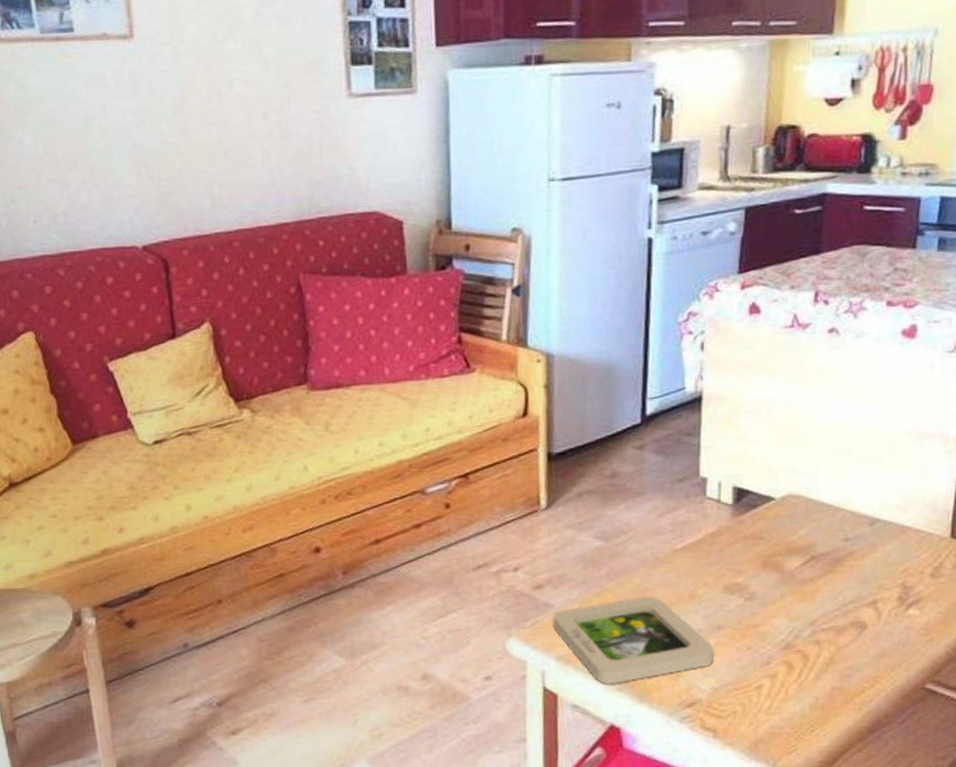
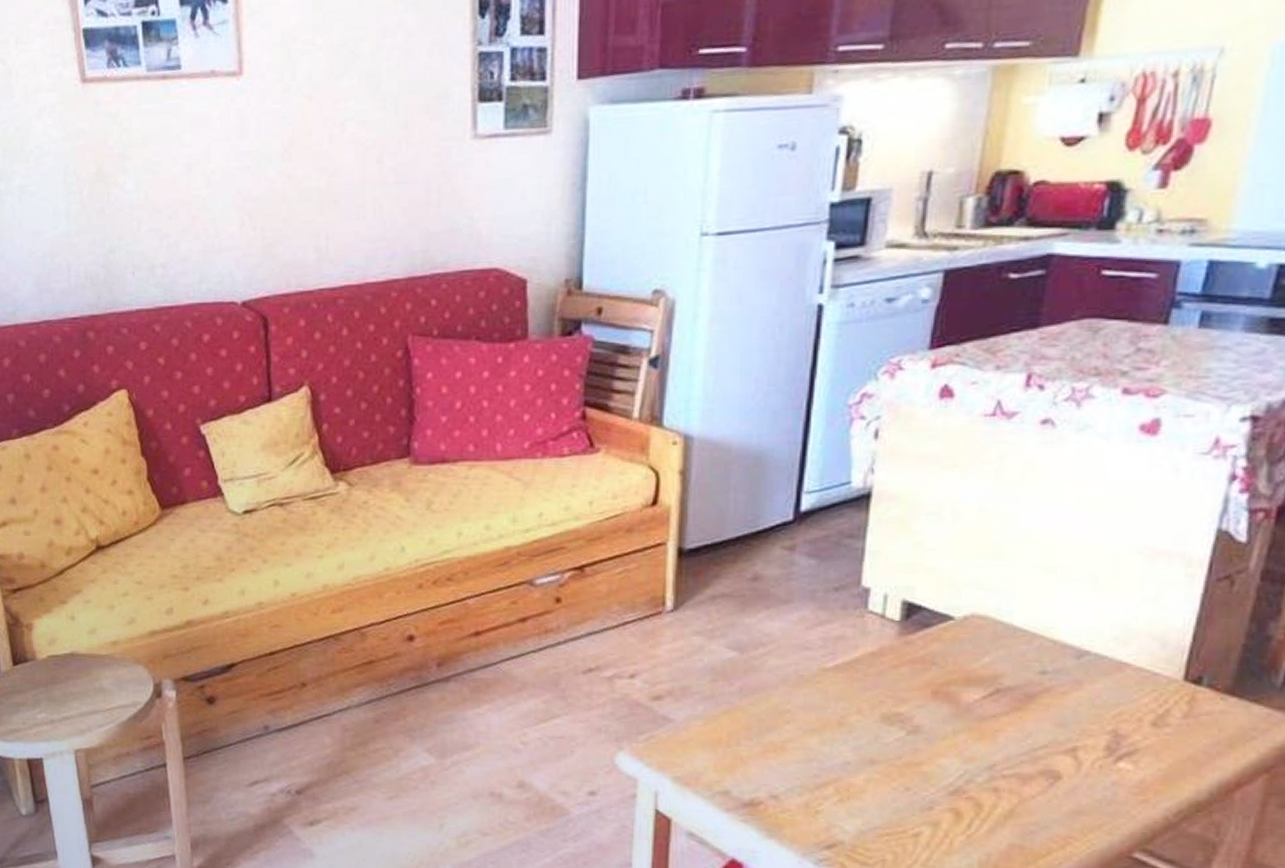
picture frame: present [553,596,715,684] -> none [671,719,864,814]

